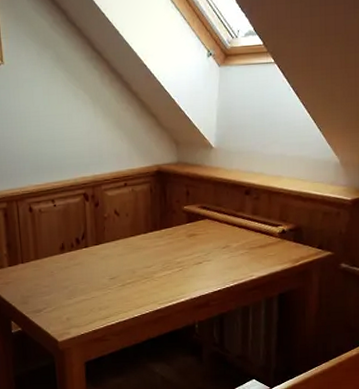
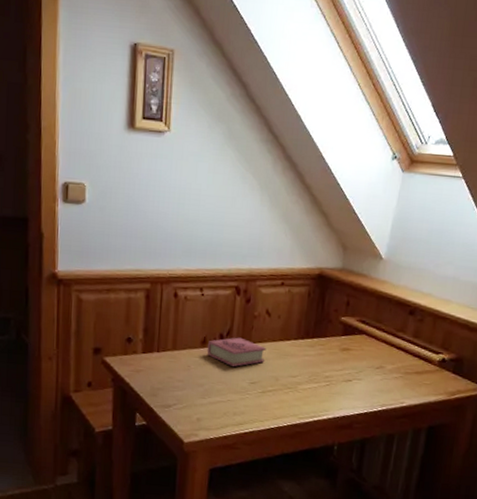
book: none [66,239,121,266] -> present [207,337,266,367]

